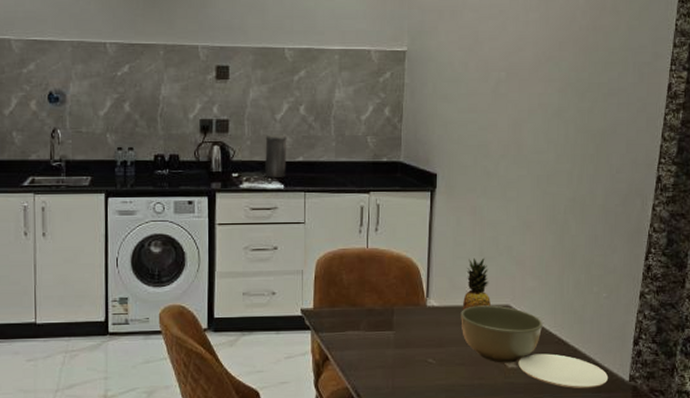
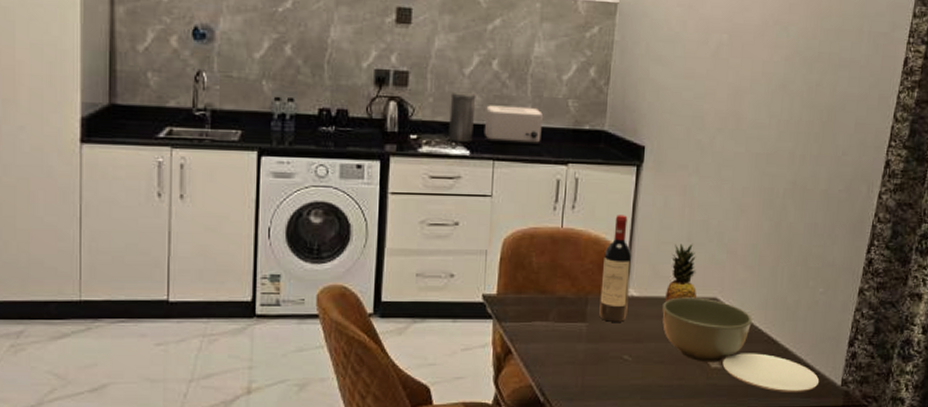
toaster: none [295,144,347,178] -> present [483,105,544,146]
wine bottle: none [404,235,431,330] -> present [599,215,633,322]

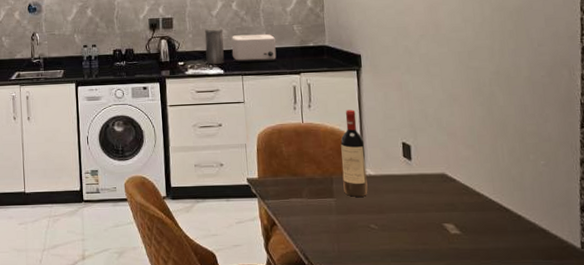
bowl: present [662,297,753,362] -> none [397,173,482,229]
fruit: present [664,243,697,303] -> none [398,129,426,179]
plate: present [722,353,820,392] -> none [461,220,559,255]

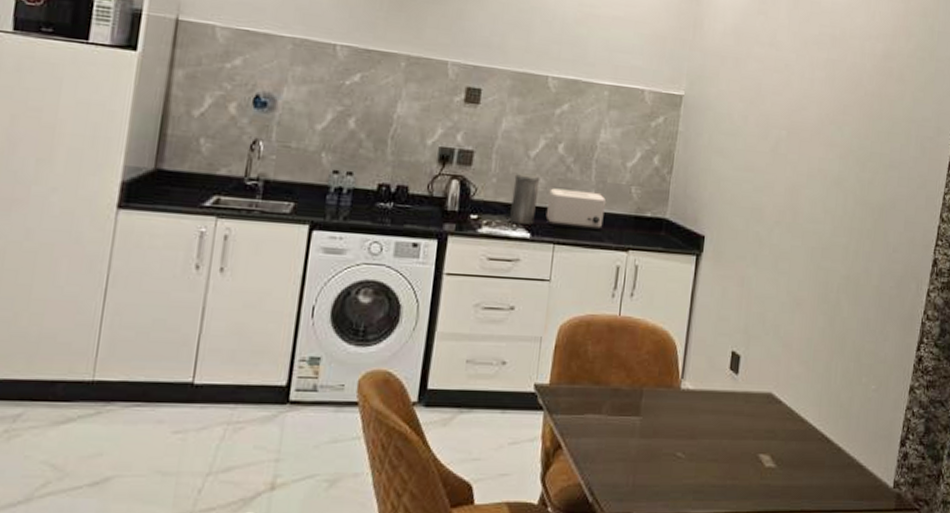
wine bottle: present [340,109,368,197] -> none [653,304,689,416]

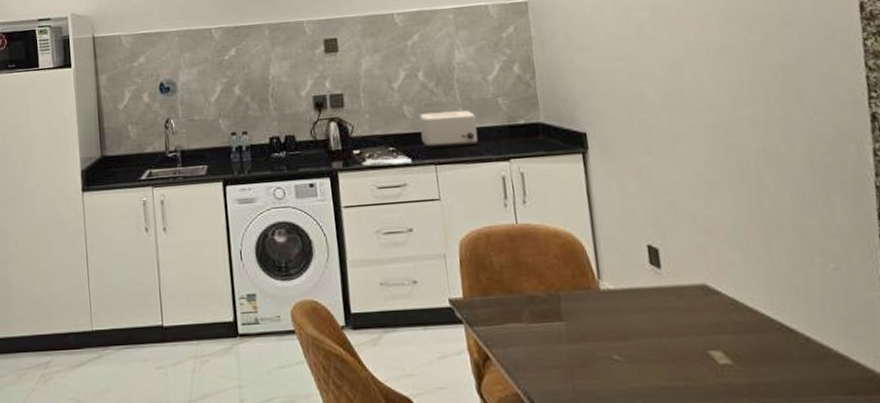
canister: present [508,173,540,225] -> none [384,104,412,152]

